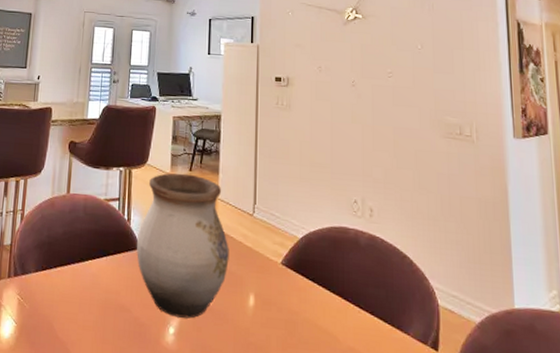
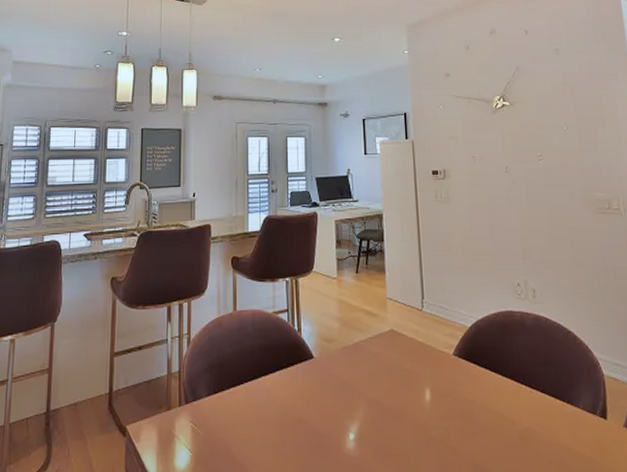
vase: present [136,173,229,319] -> none [308,276,403,422]

